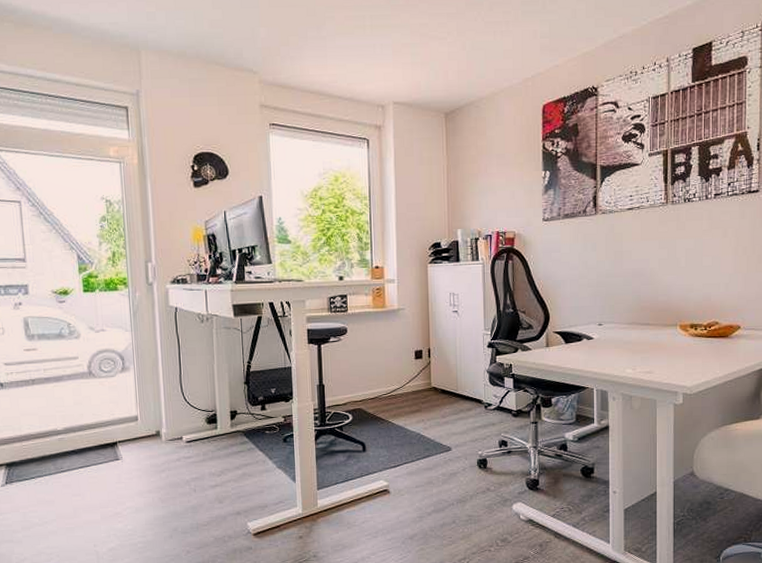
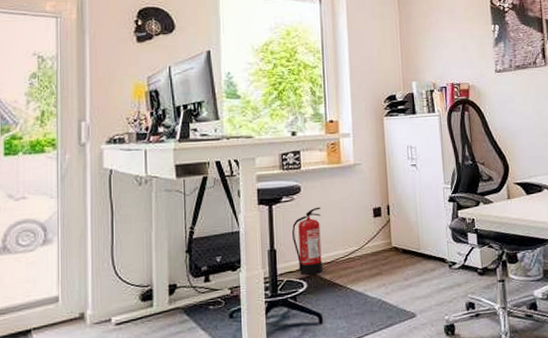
fire extinguisher: none [339,347,366,409] -> present [292,207,322,275]

